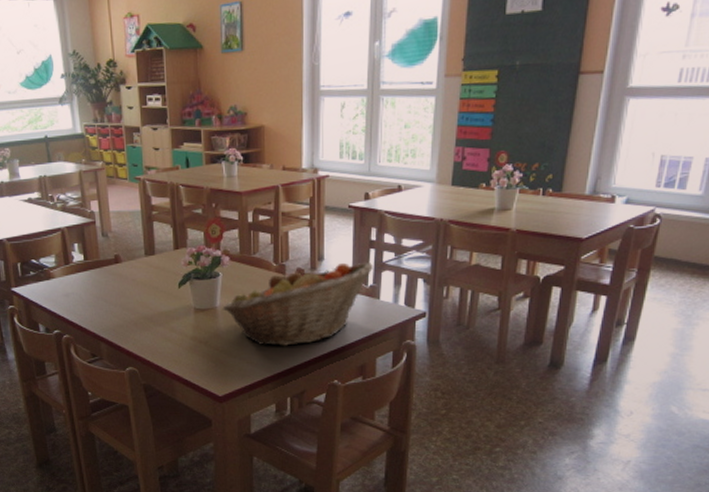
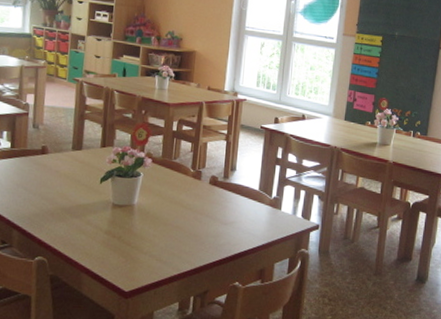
fruit basket: present [222,262,373,347] -> none [139,174,277,248]

